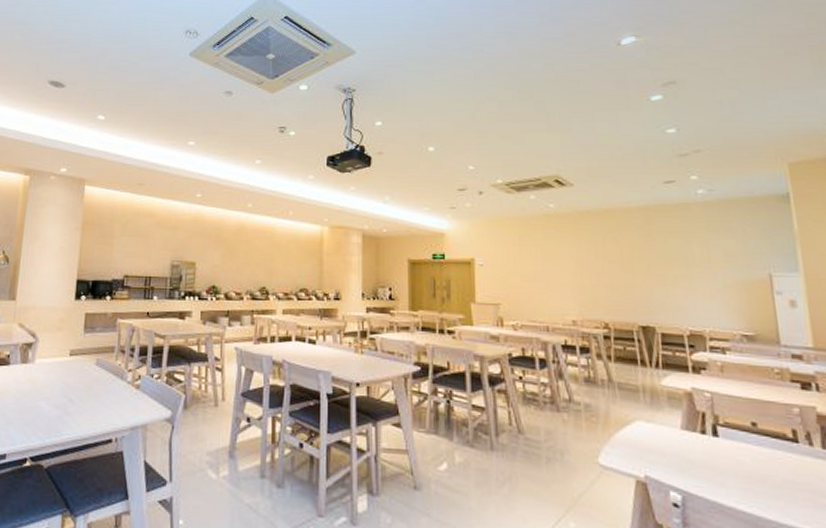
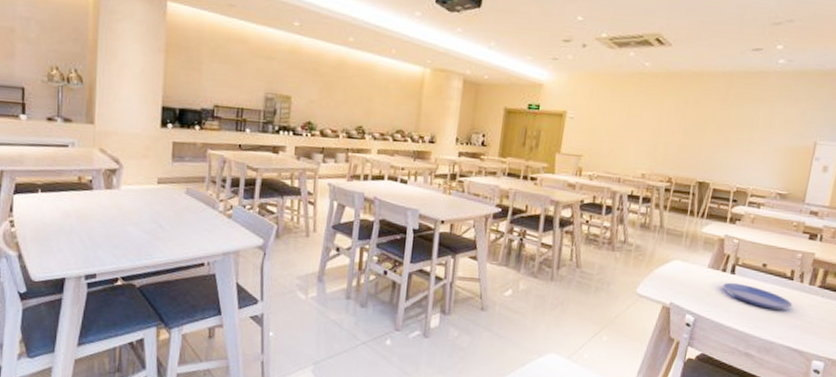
plate: none [707,447,810,483] -> present [723,282,793,310]

